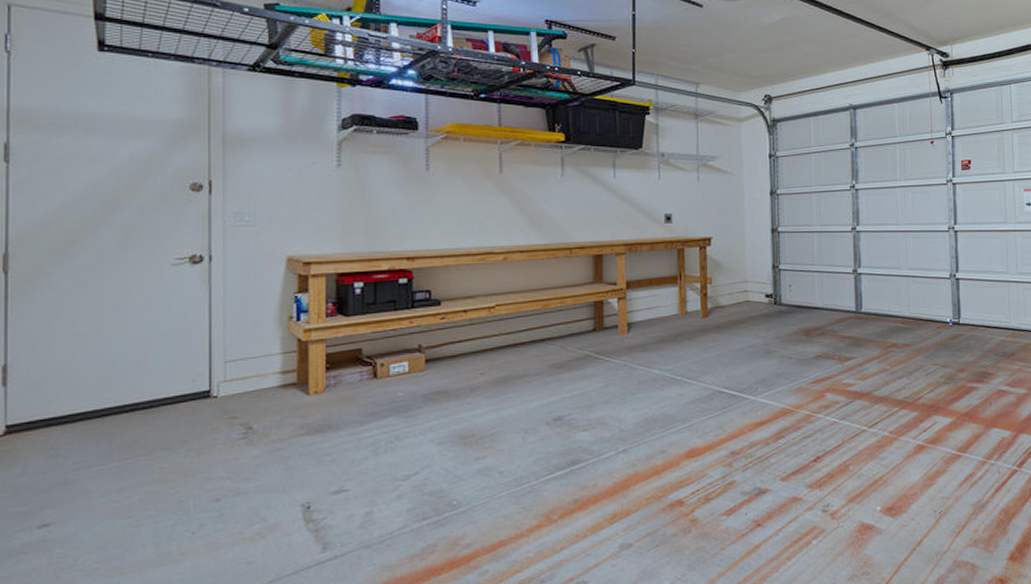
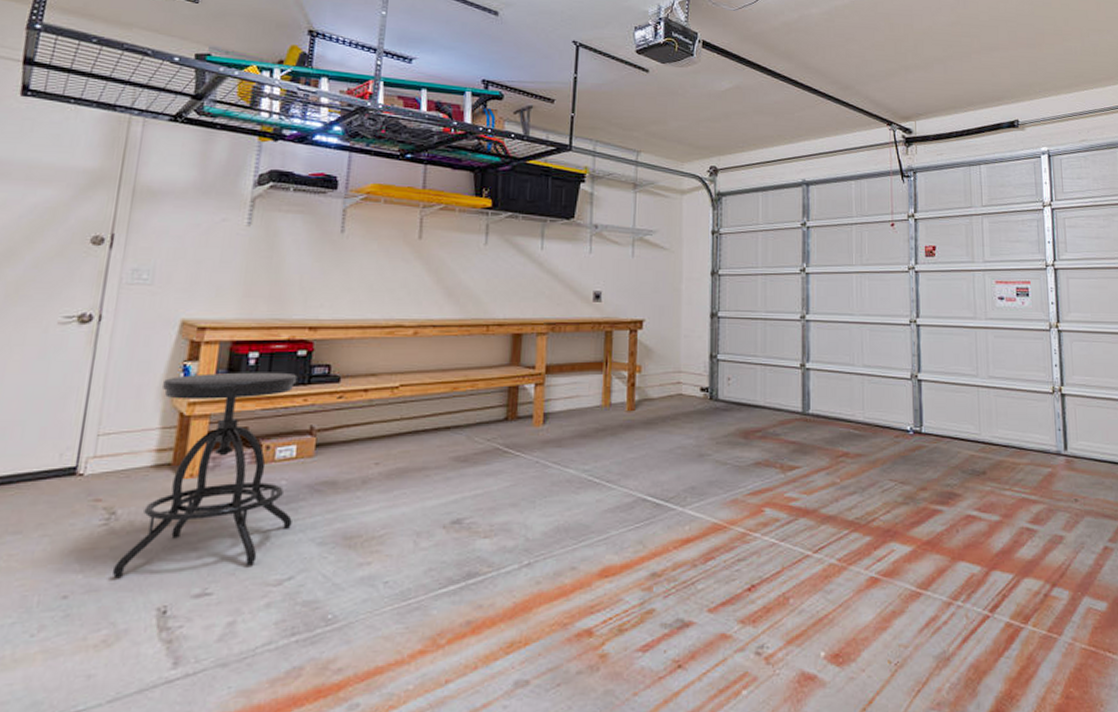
stool: none [256,299,412,483] -> present [111,372,298,579]

